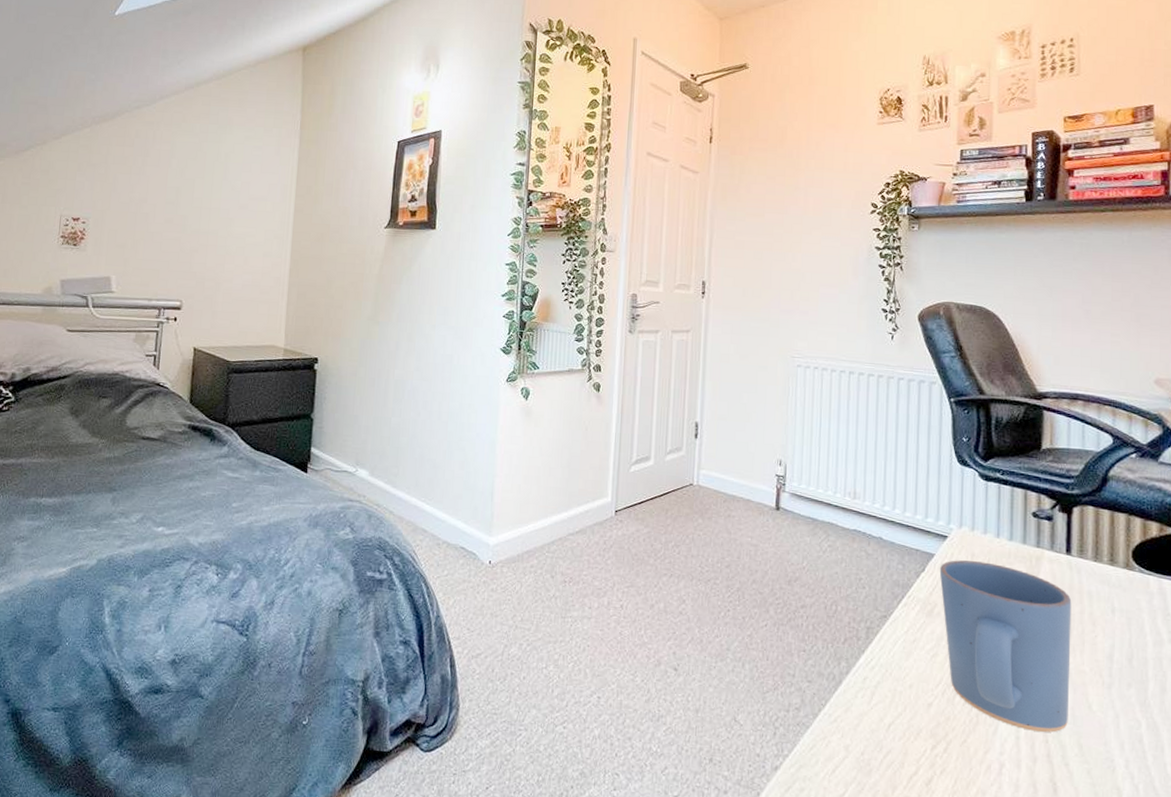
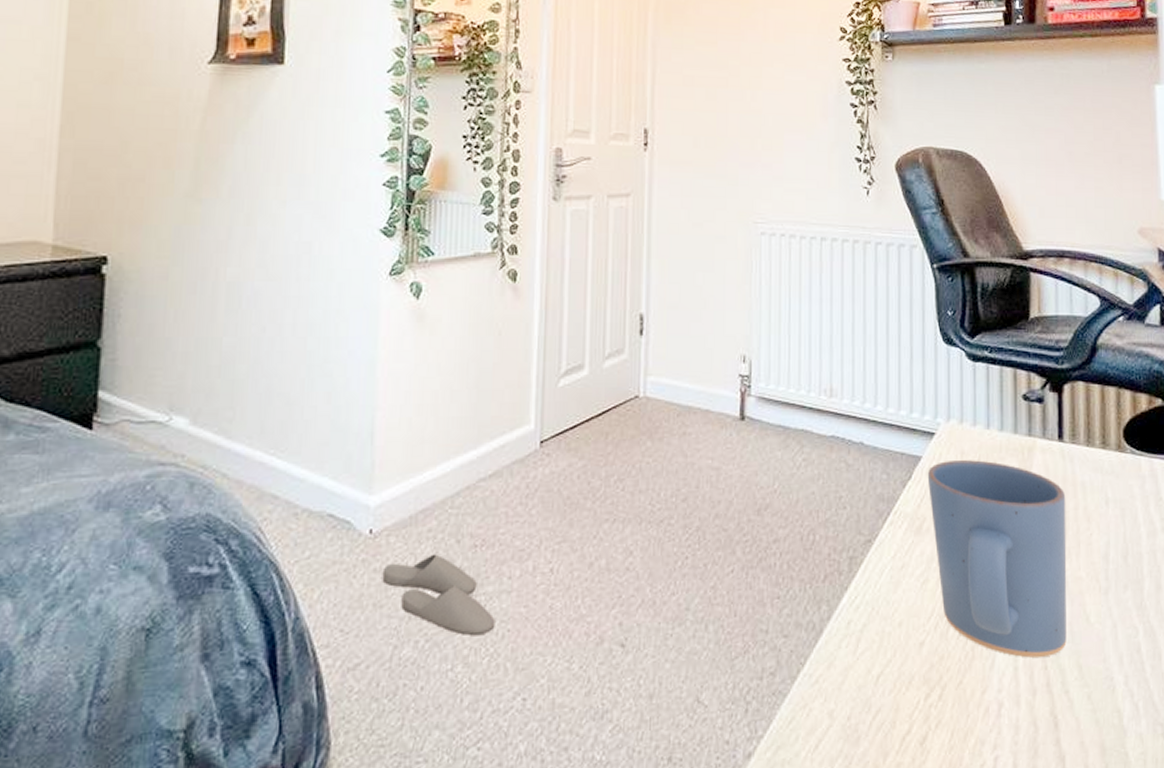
slippers: none [497,583,579,647] -> present [382,554,495,636]

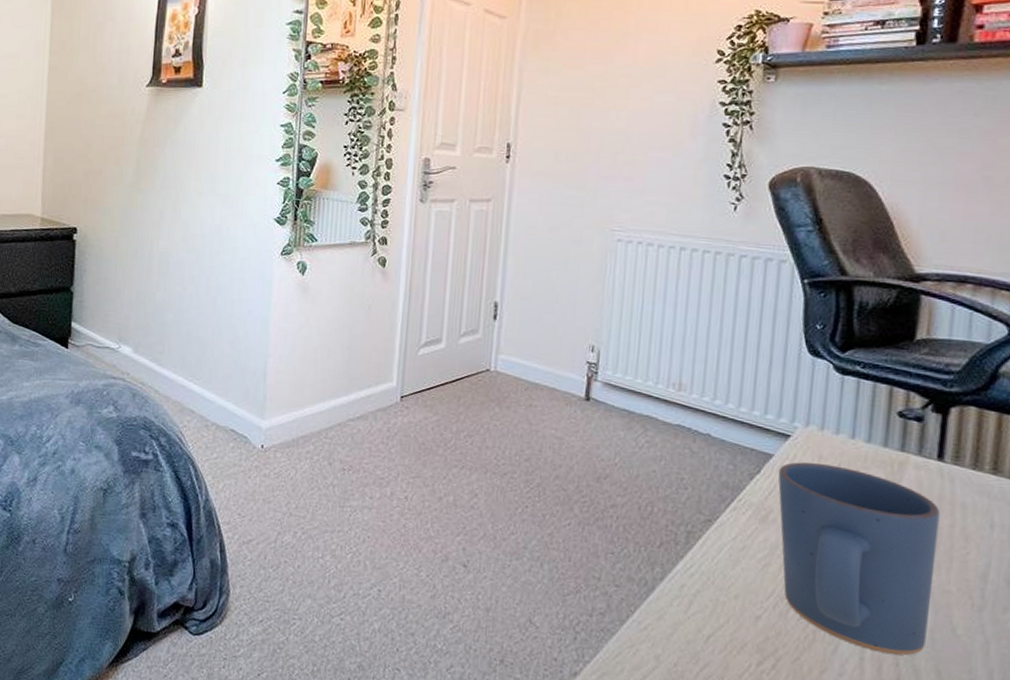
slippers: present [382,554,495,636] -> none [270,470,358,537]

